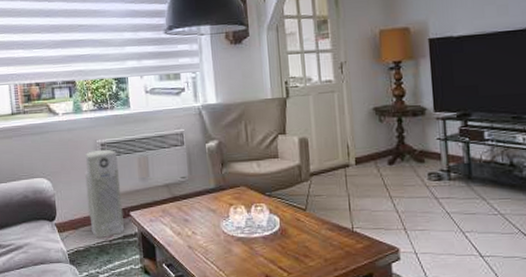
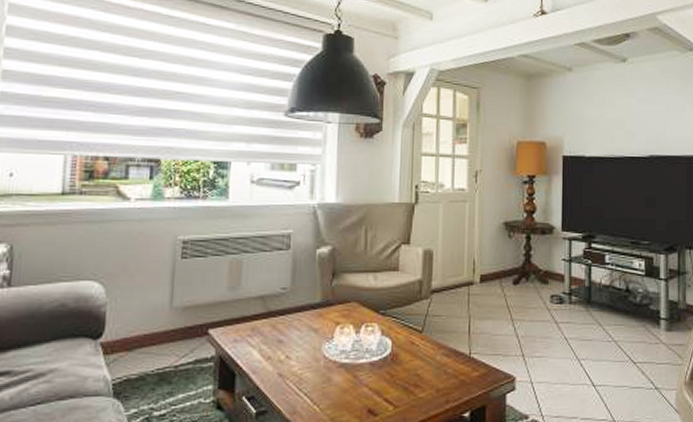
air purifier: present [85,149,124,239] -> none [150,248,204,364]

